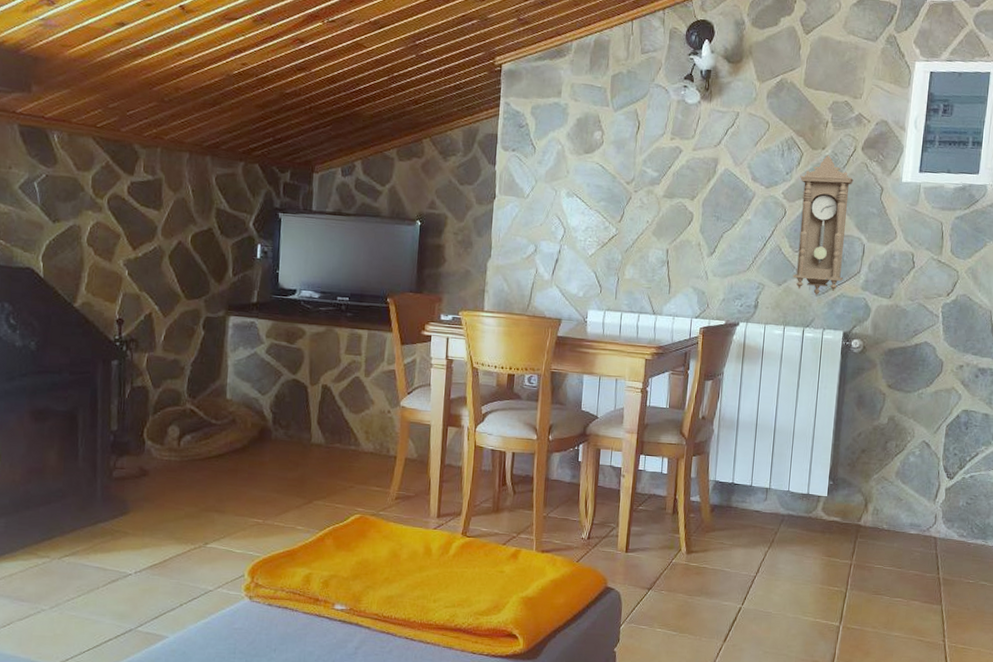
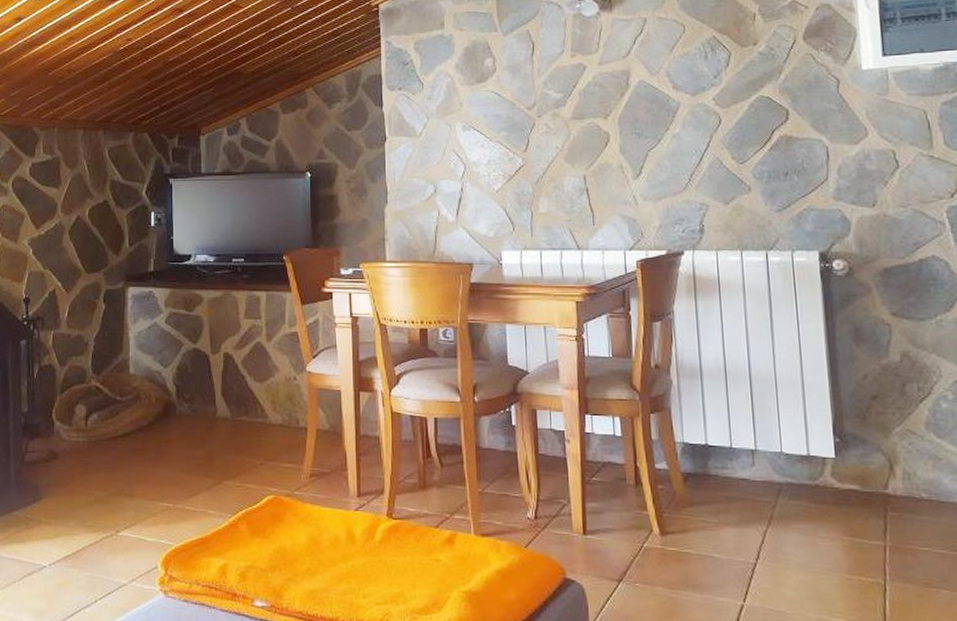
pendulum clock: present [793,155,854,295] -> none [731,50,807,211]

